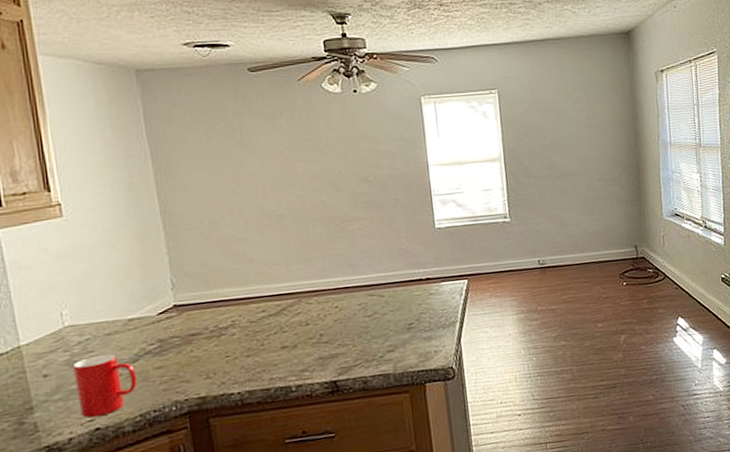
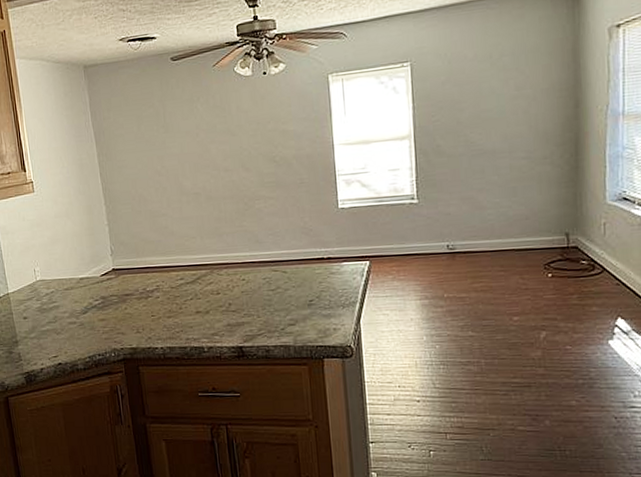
cup: present [73,354,138,418] -> none [43,305,87,355]

